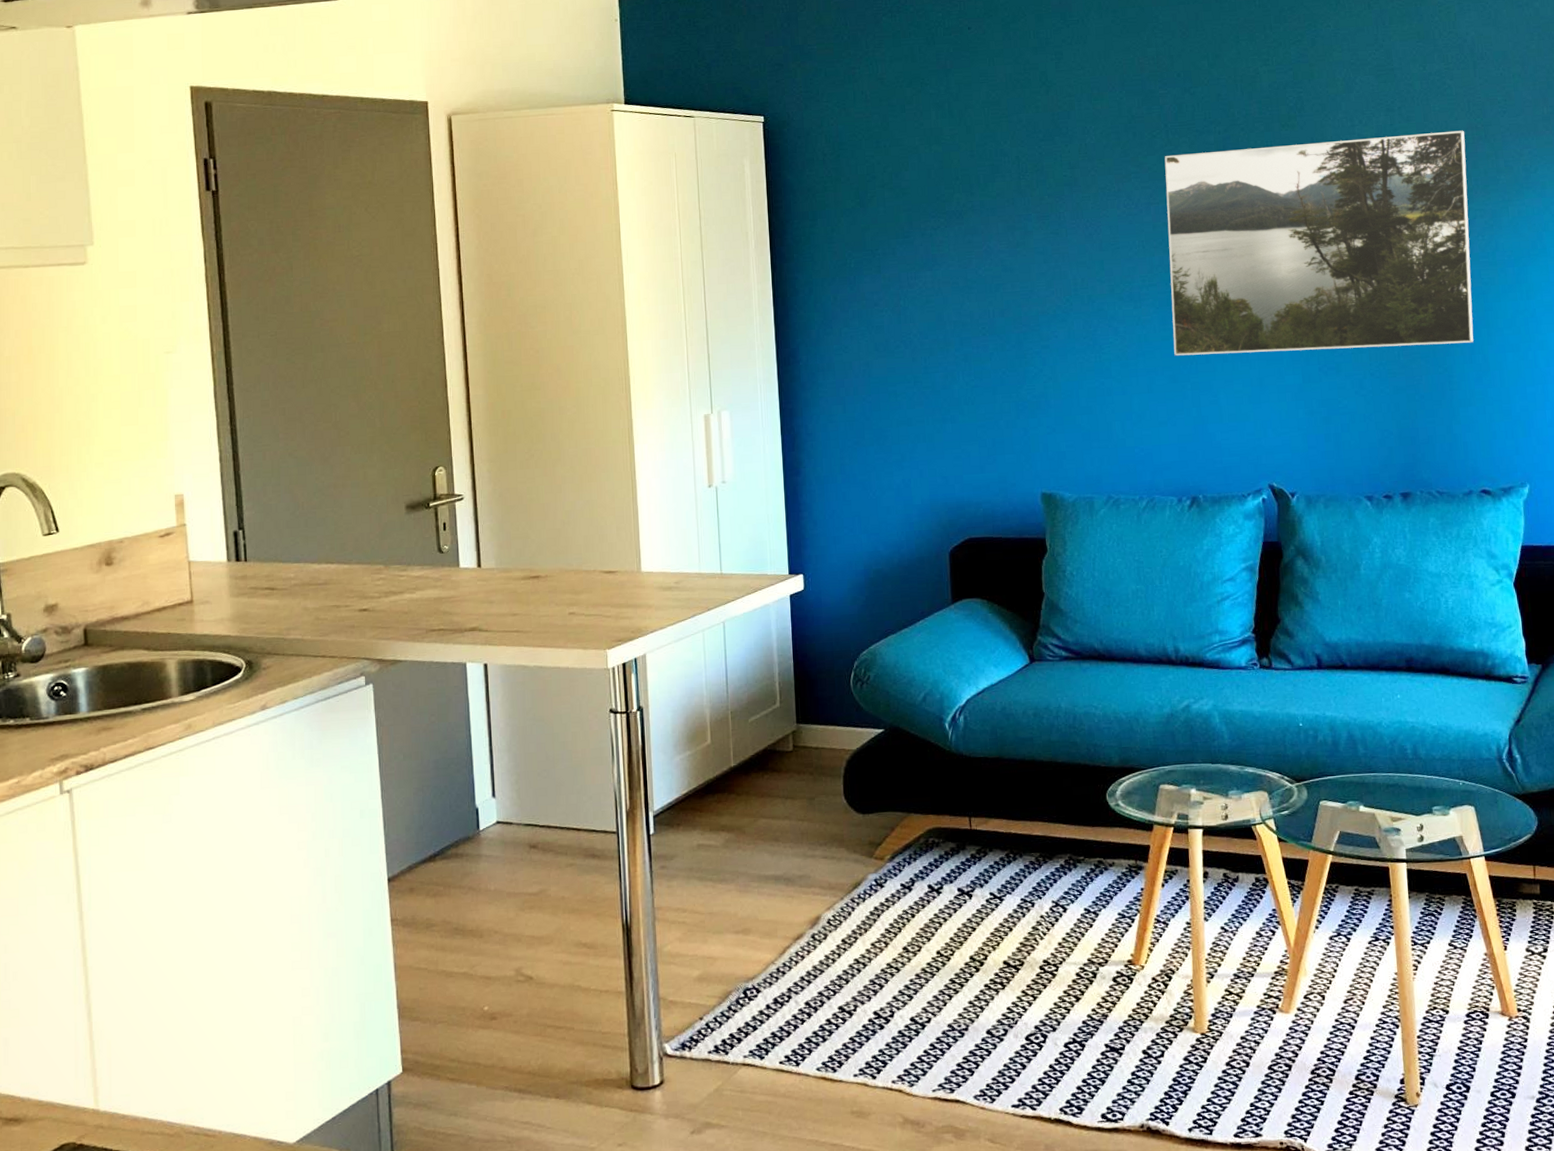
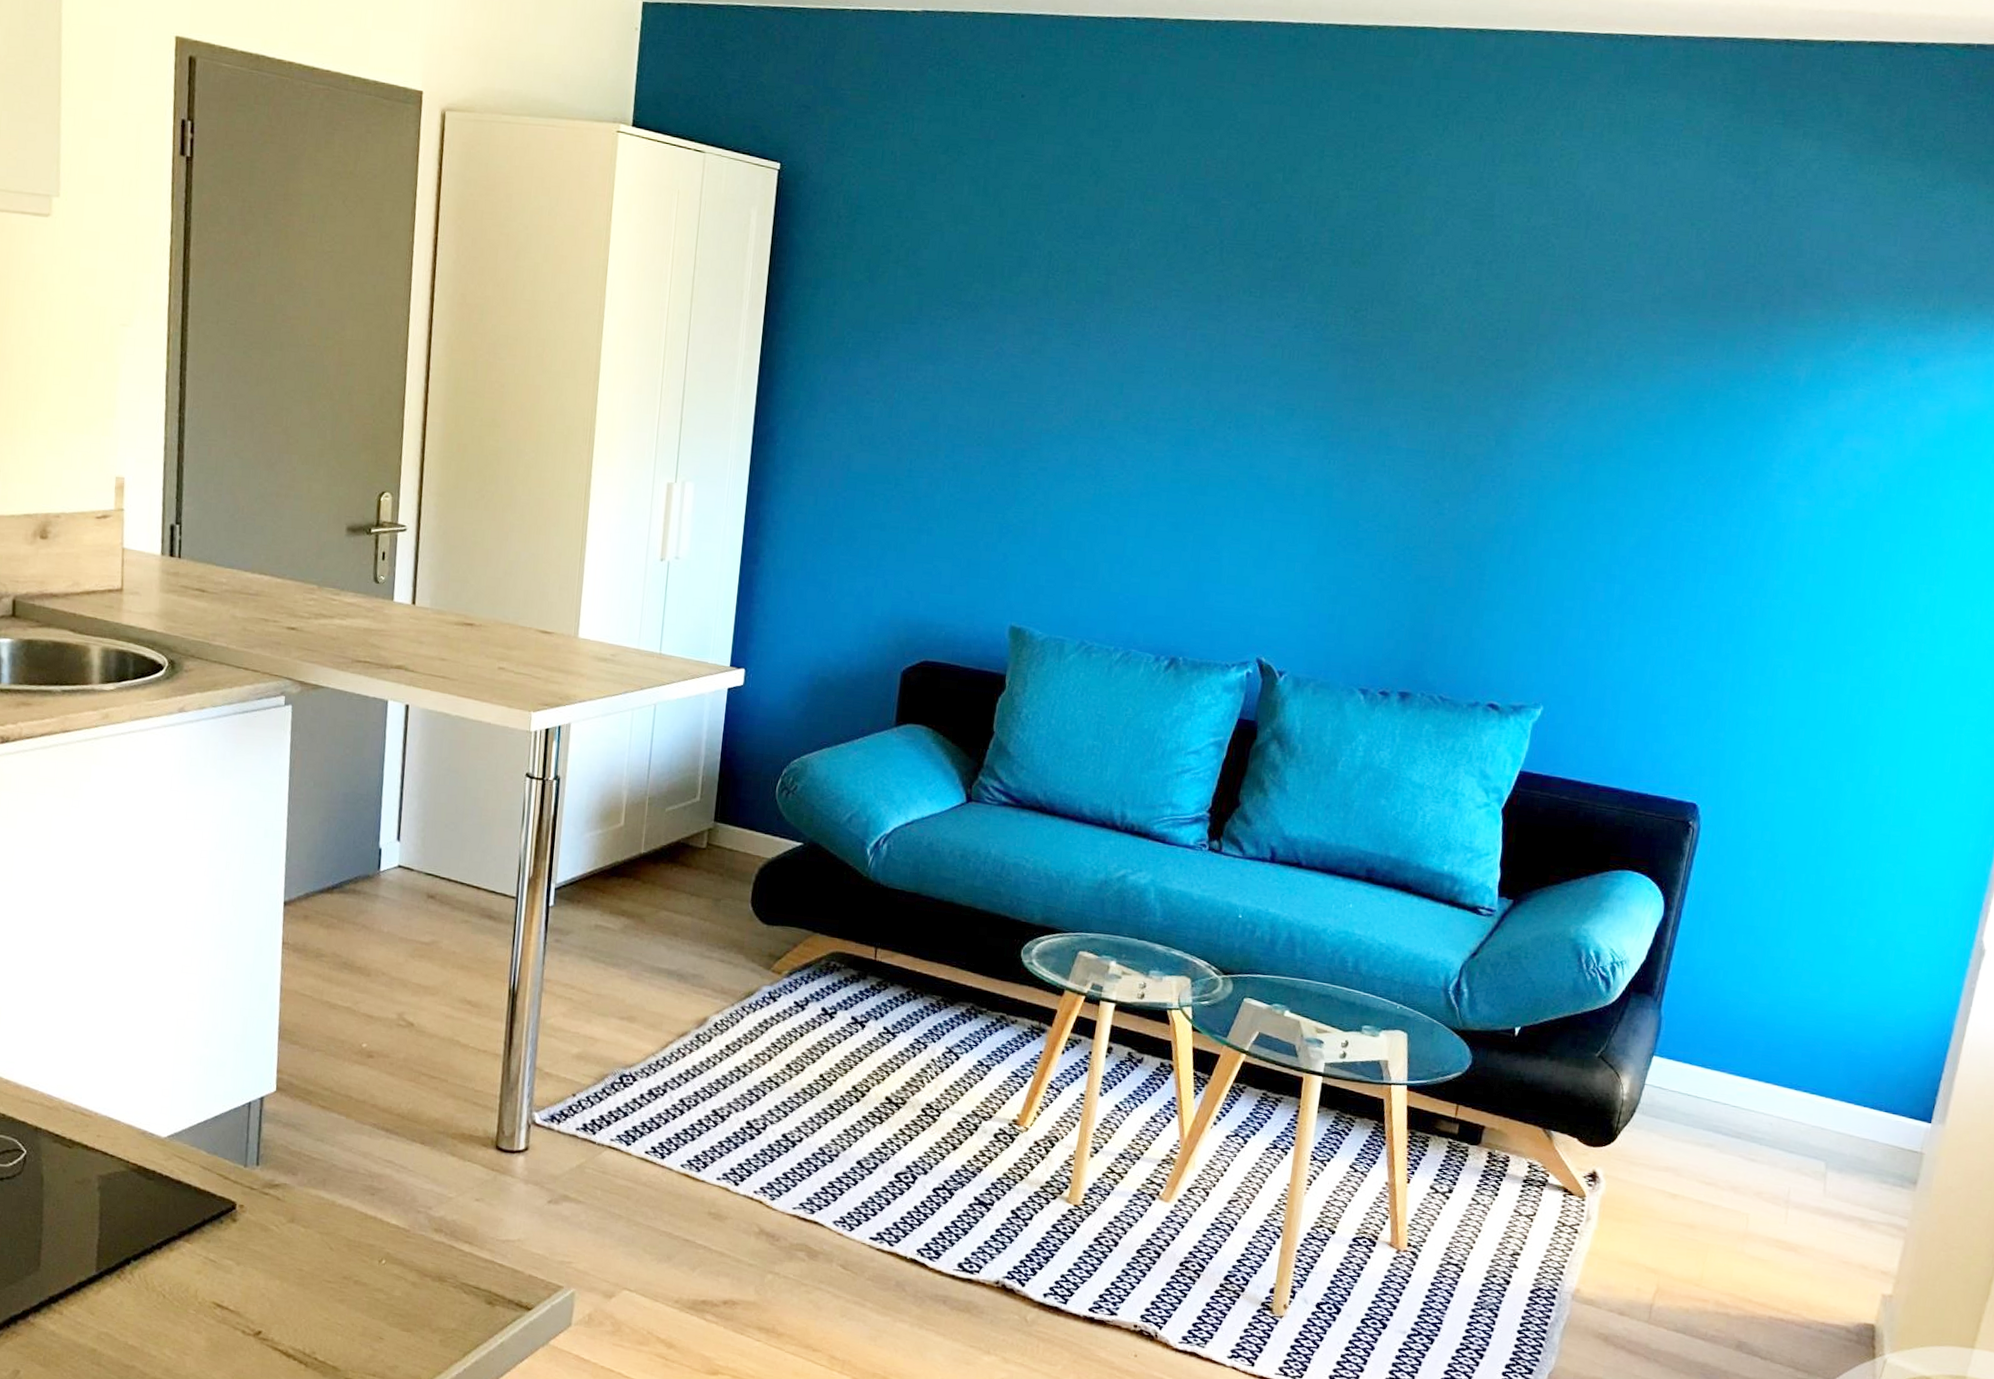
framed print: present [1164,130,1474,356] -> none [1181,276,1558,541]

